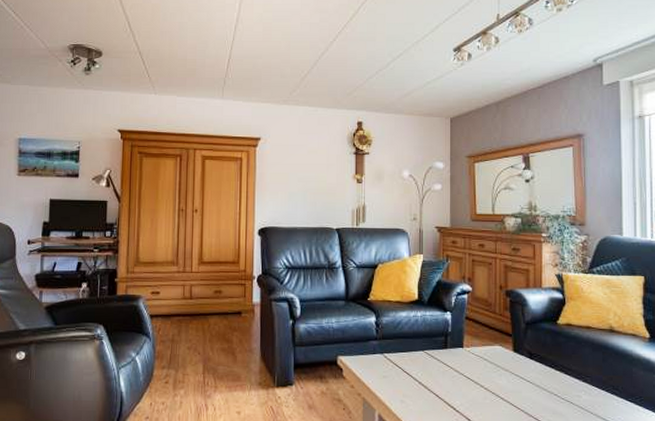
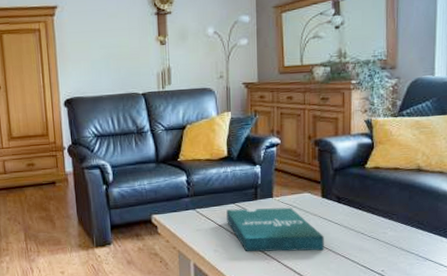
pizza box: none [415,357,516,411] -> present [226,207,324,252]

